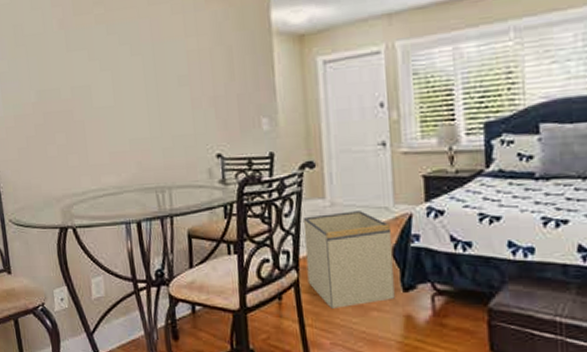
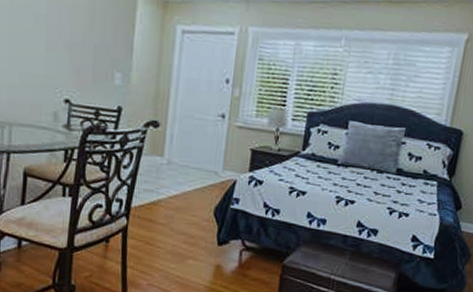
storage bin: present [303,211,395,308] -> none [136,170,217,255]

